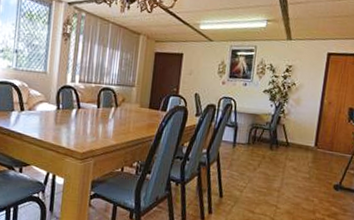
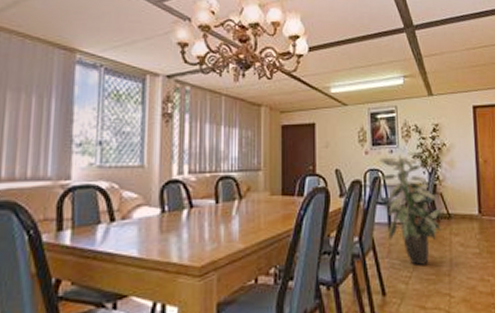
indoor plant: none [230,86,282,180] -> present [377,151,442,265]

